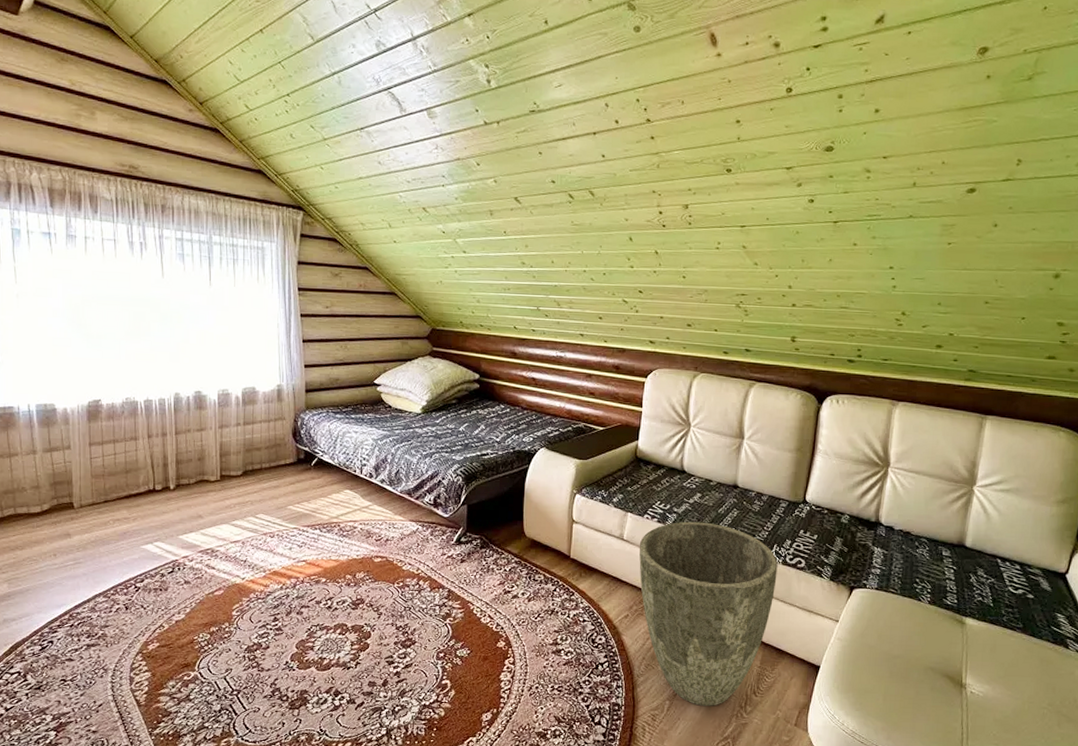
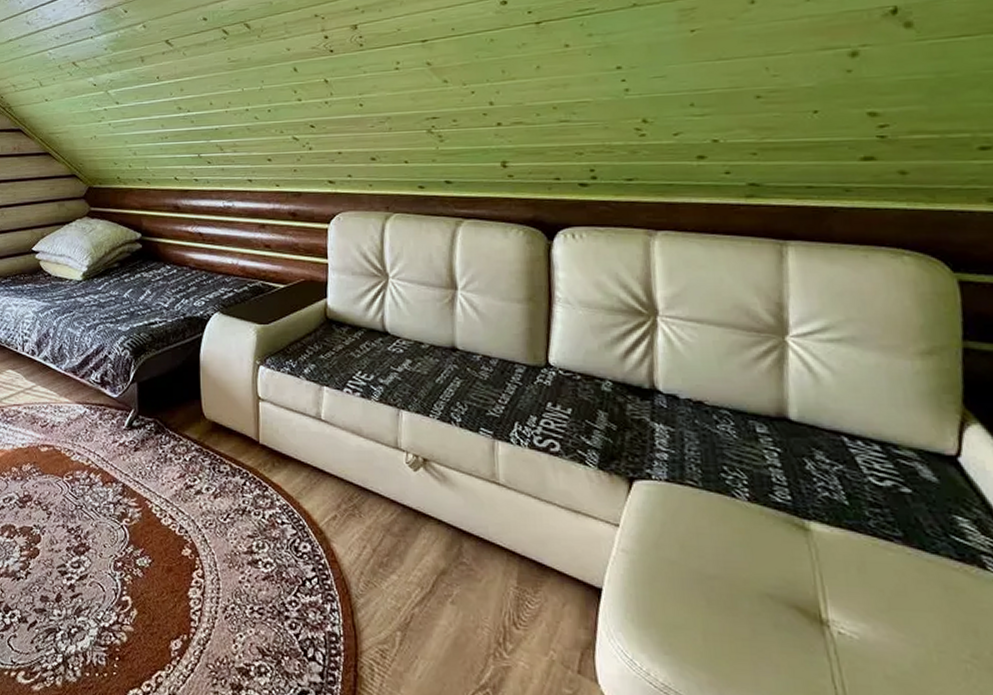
planter pot: present [639,521,778,706] -> none [341,395,525,641]

